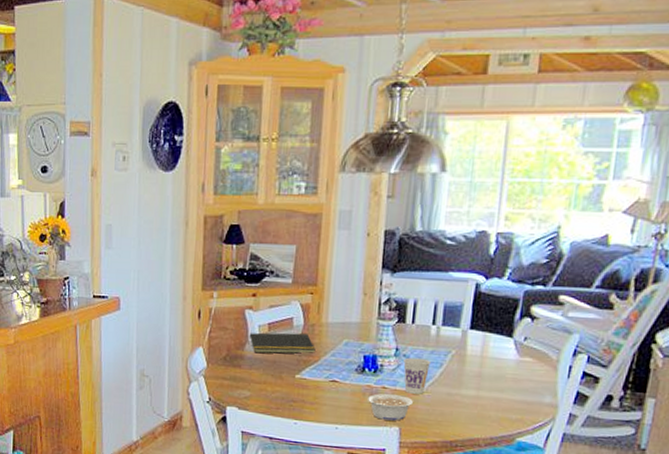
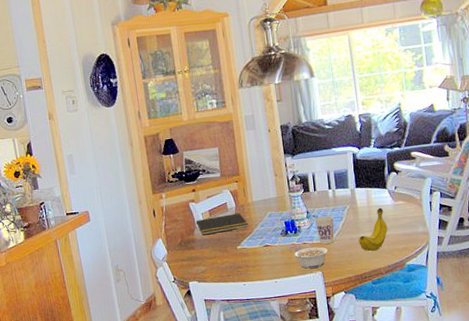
fruit: none [457,361,502,416] -> present [358,207,388,252]

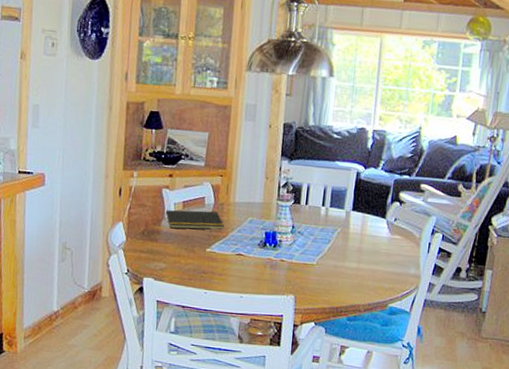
legume: present [294,247,328,269] -> none [267,266,306,290]
cup: present [314,216,335,244] -> none [298,234,321,267]
fruit: present [358,207,388,252] -> none [342,238,377,285]

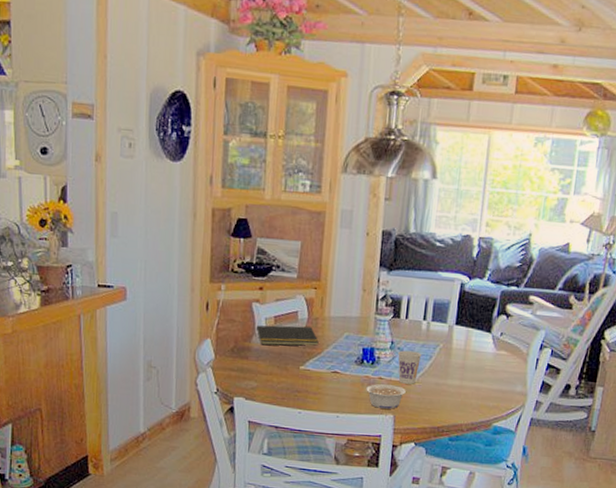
legume: none [267,266,306,290] -> present [365,384,406,409]
cup: none [298,234,321,267] -> present [397,350,422,384]

